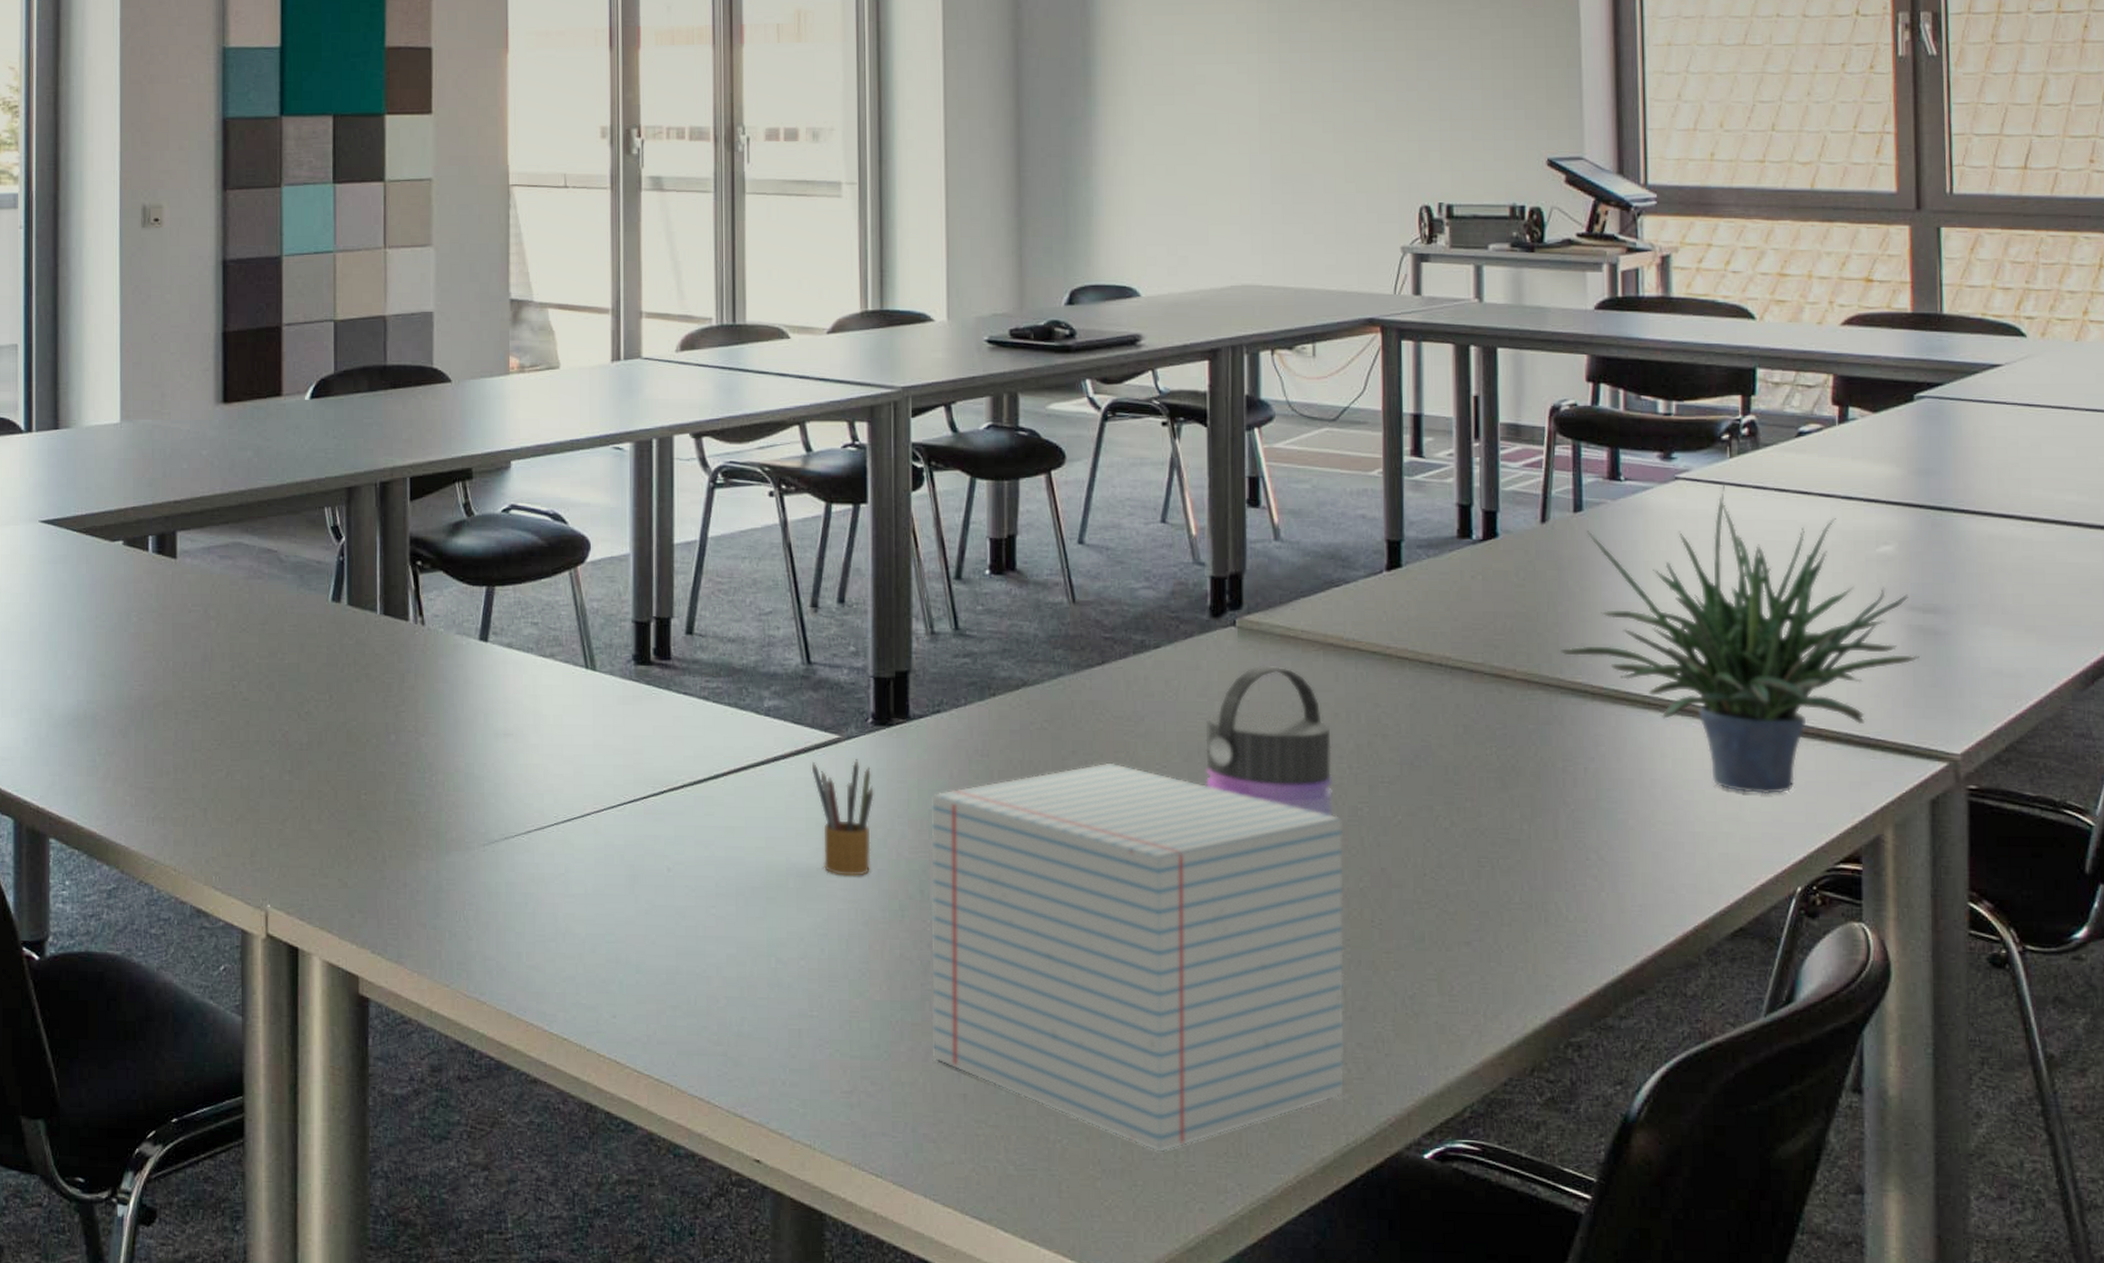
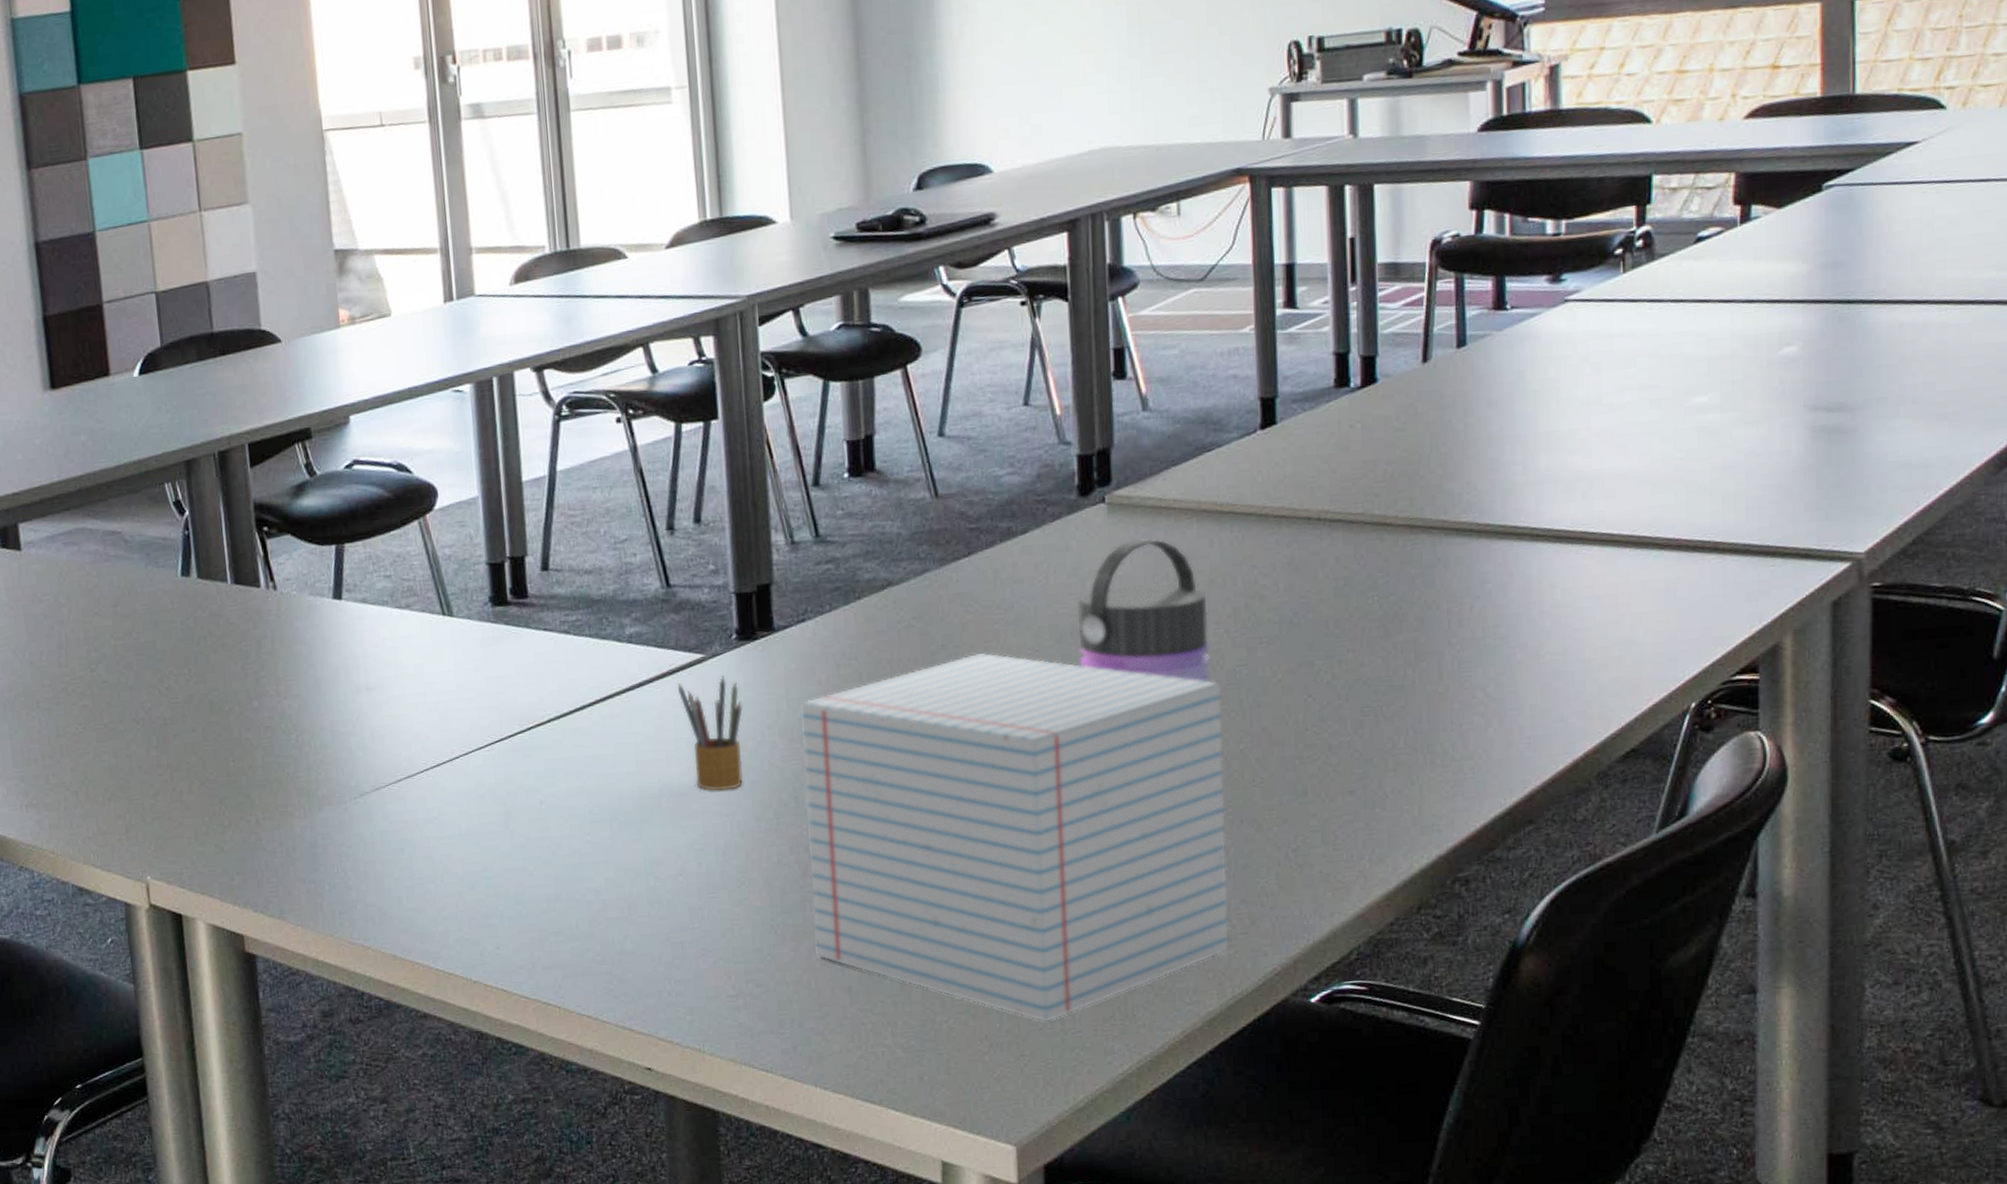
potted plant: present [1559,484,1920,795] -> none [1443,302,1823,615]

